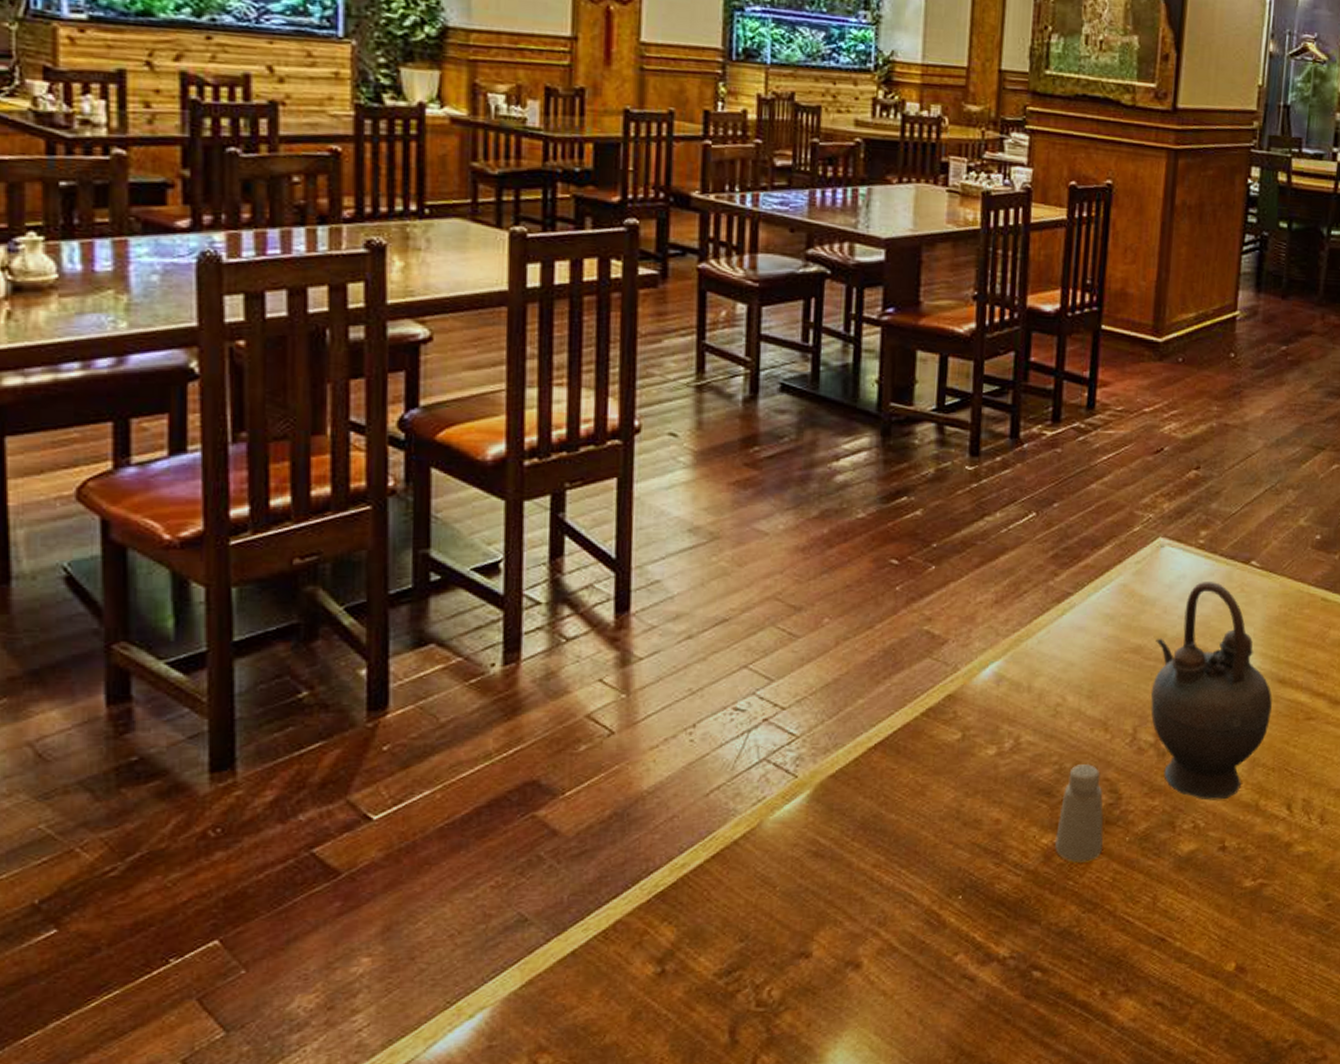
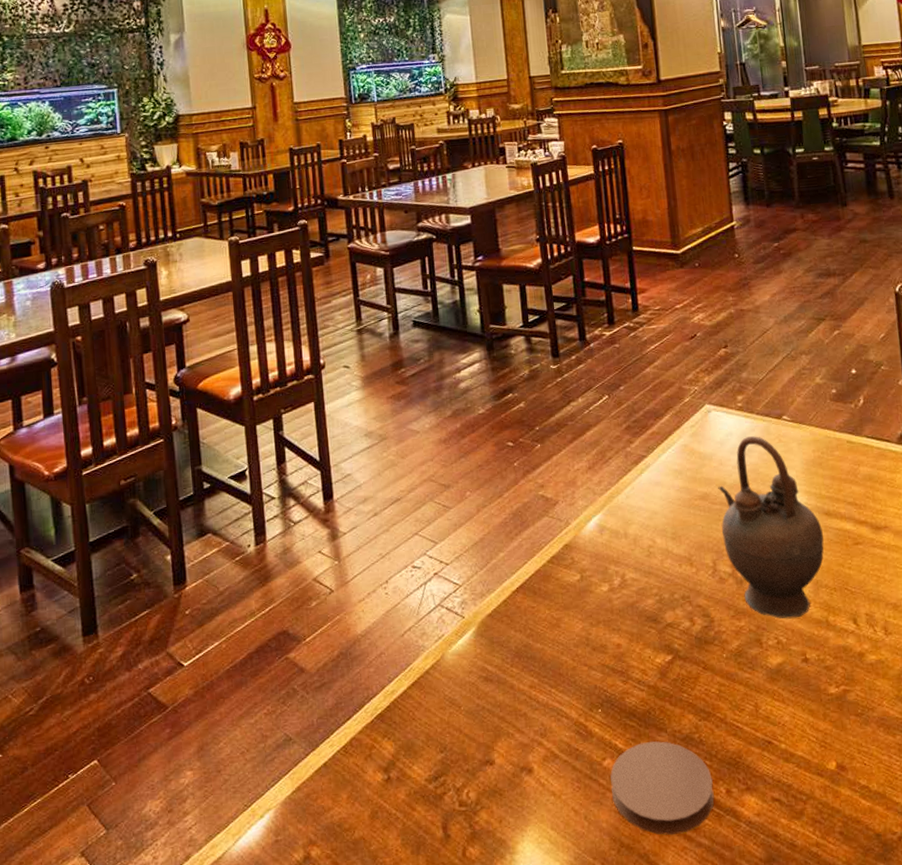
coaster: none [959,935,1087,1043] -> present [610,741,714,836]
saltshaker: present [1054,764,1104,863] -> none [666,594,706,678]

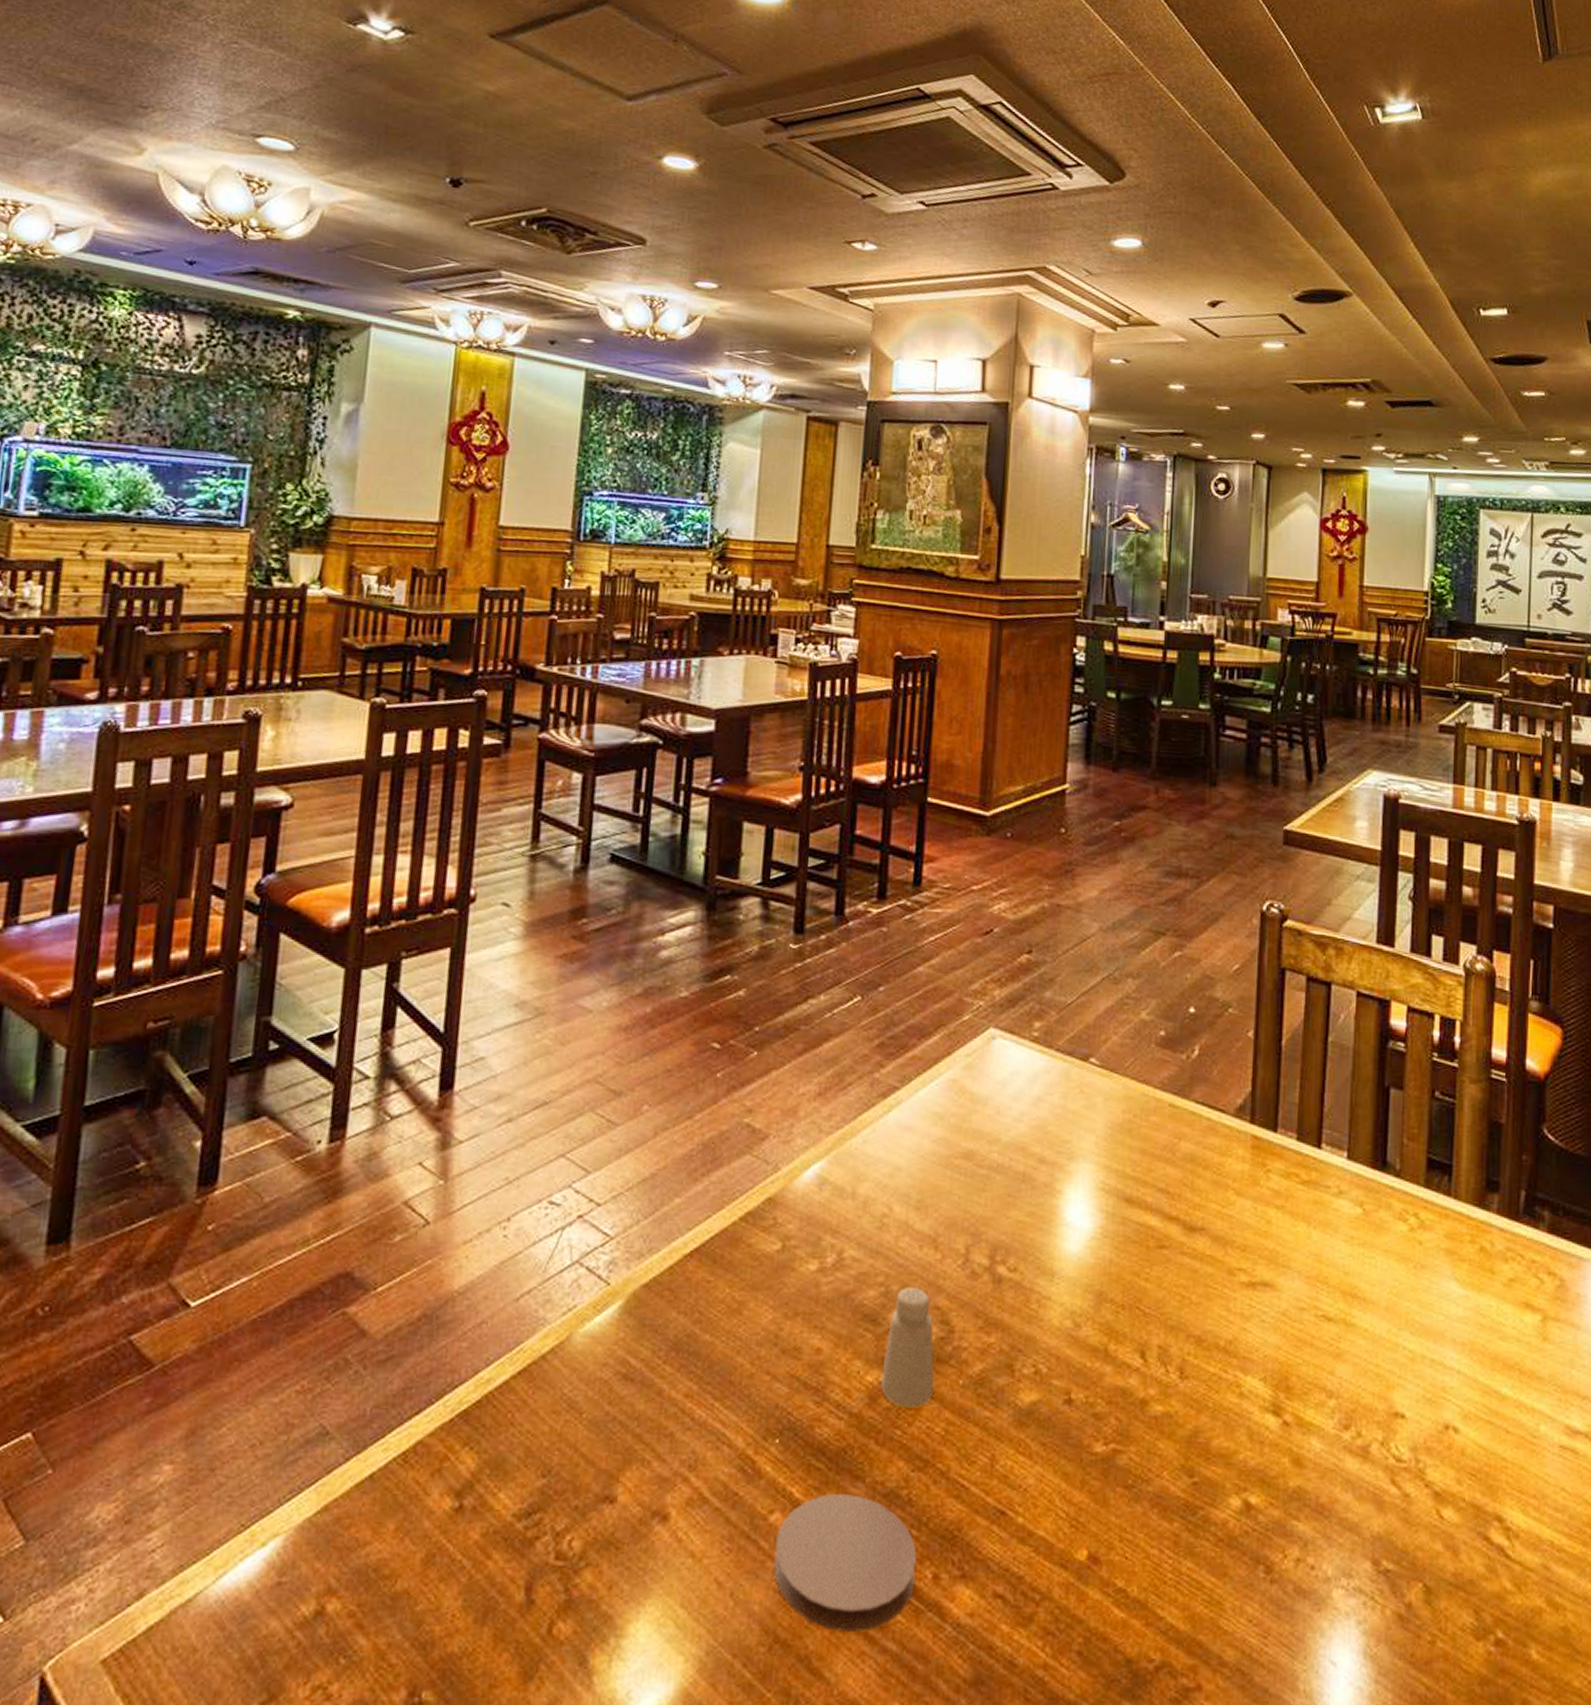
saltshaker: none [666,594,706,678] -> present [880,1288,934,1408]
teapot: present [718,436,824,619] -> none [984,1080,1119,1341]

